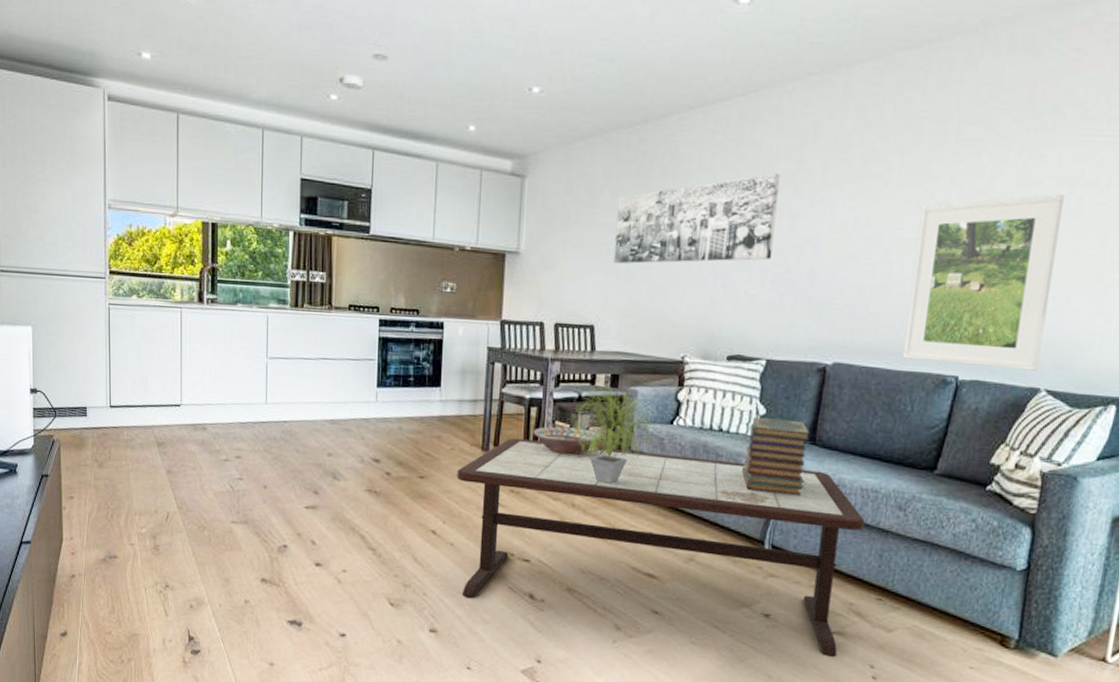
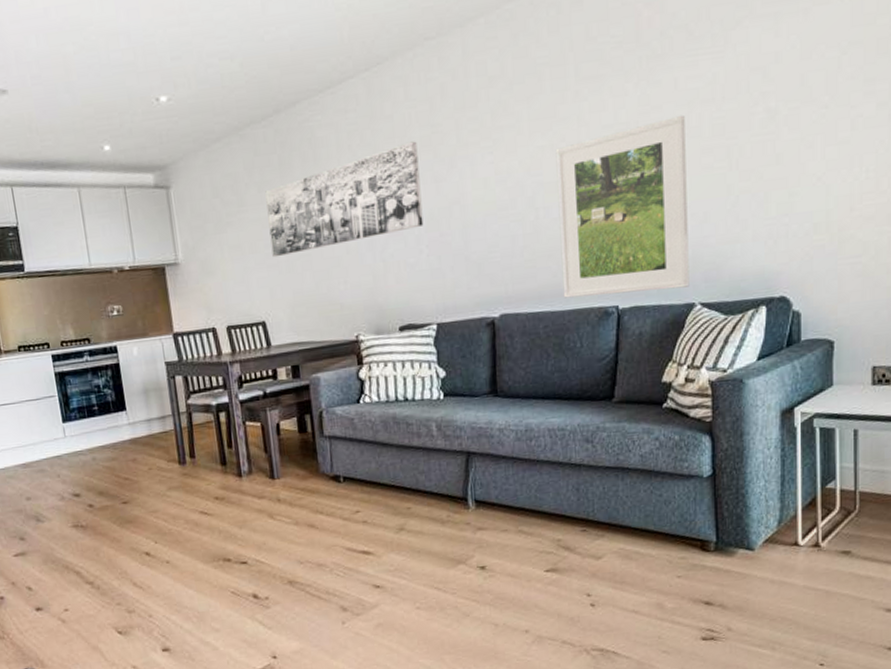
coffee table: present [457,438,865,657] -> none [159,420,557,610]
decorative bowl: present [533,426,600,455] -> none [226,424,292,453]
potted plant: present [572,378,654,484] -> none [261,371,342,473]
book stack: present [742,417,809,497] -> none [433,376,495,452]

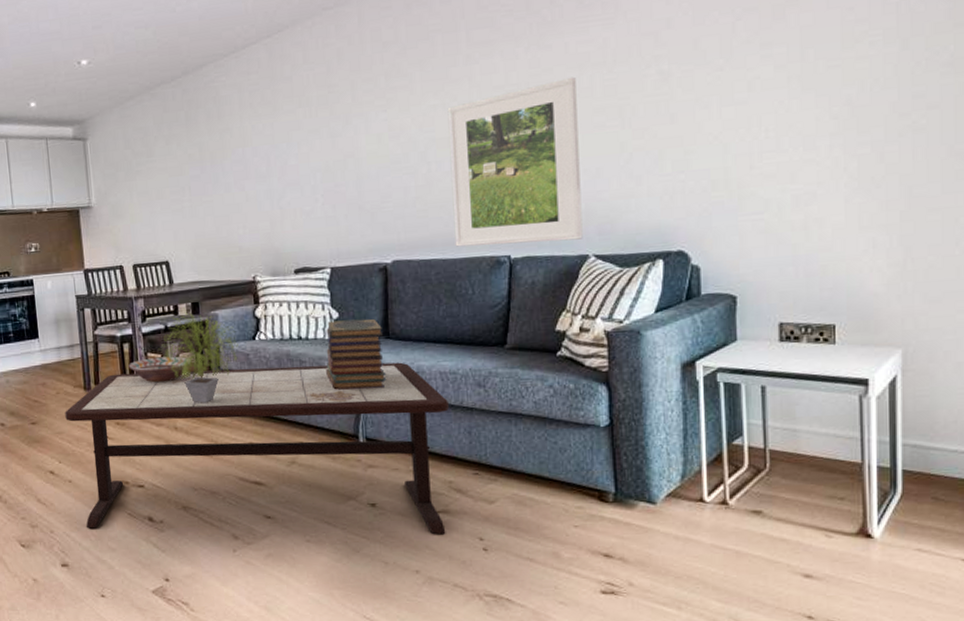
coffee table: none [159,420,557,610] -> present [65,362,449,535]
decorative bowl: none [226,424,292,453] -> present [128,356,190,383]
potted plant: none [261,371,342,473] -> present [162,307,238,403]
wall art: present [265,141,424,258] -> none [172,100,319,203]
book stack: none [433,376,495,452] -> present [326,319,387,390]

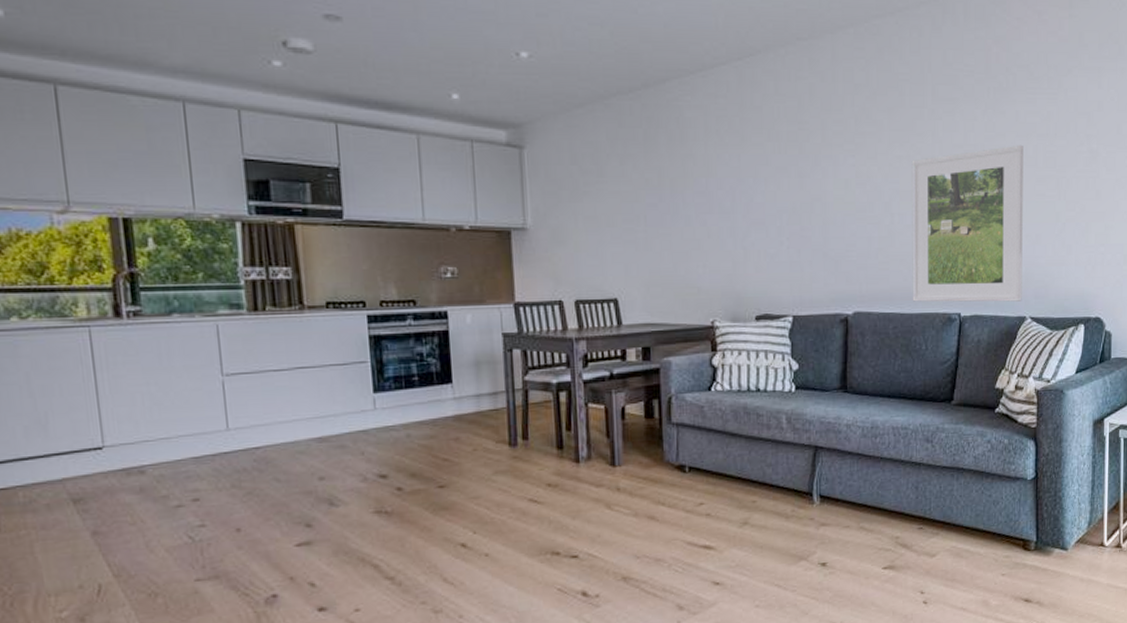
coffee table: present [65,362,449,535] -> none [483,417,899,610]
decorative bowl: present [128,356,190,383] -> none [565,407,638,438]
potted plant: present [162,307,238,403] -> none [605,352,692,461]
book stack: present [326,319,387,390] -> none [783,371,843,446]

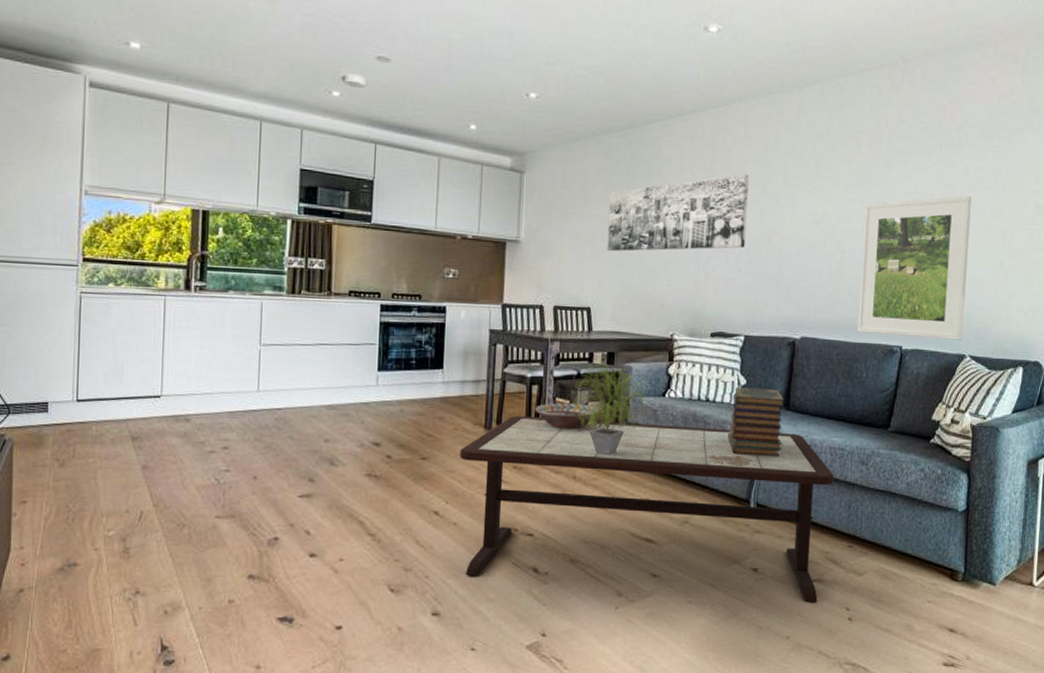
coffee table: none [483,417,899,610] -> present [460,415,834,603]
decorative bowl: none [565,407,638,438] -> present [535,402,599,430]
potted plant: none [605,352,692,461] -> present [571,356,648,455]
wall art: none [627,135,786,233] -> present [607,174,749,252]
book stack: none [783,371,843,446] -> present [728,387,784,457]

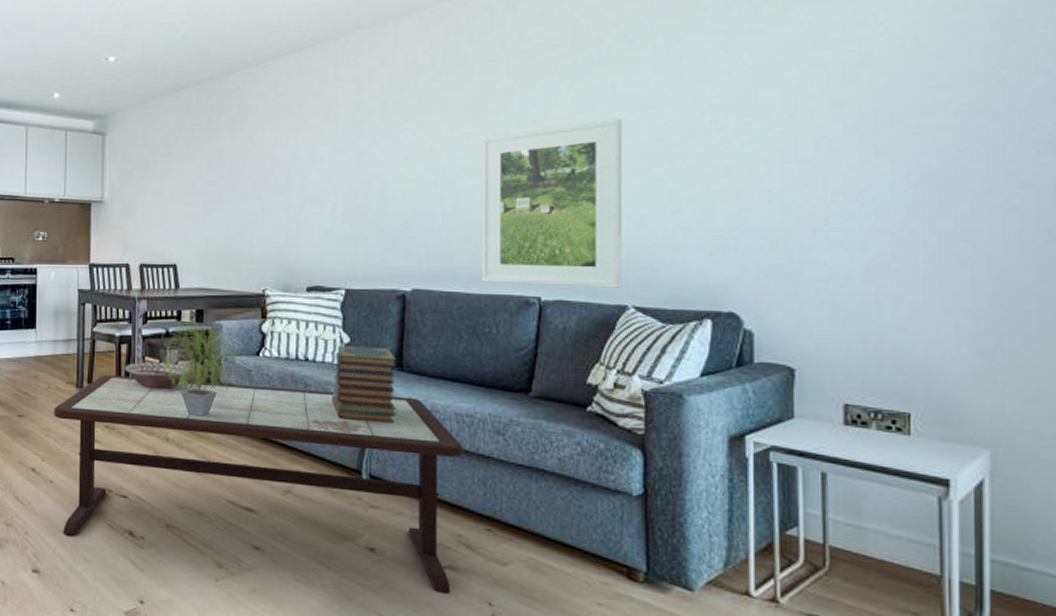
wall art: present [607,174,749,252] -> none [191,116,341,207]

